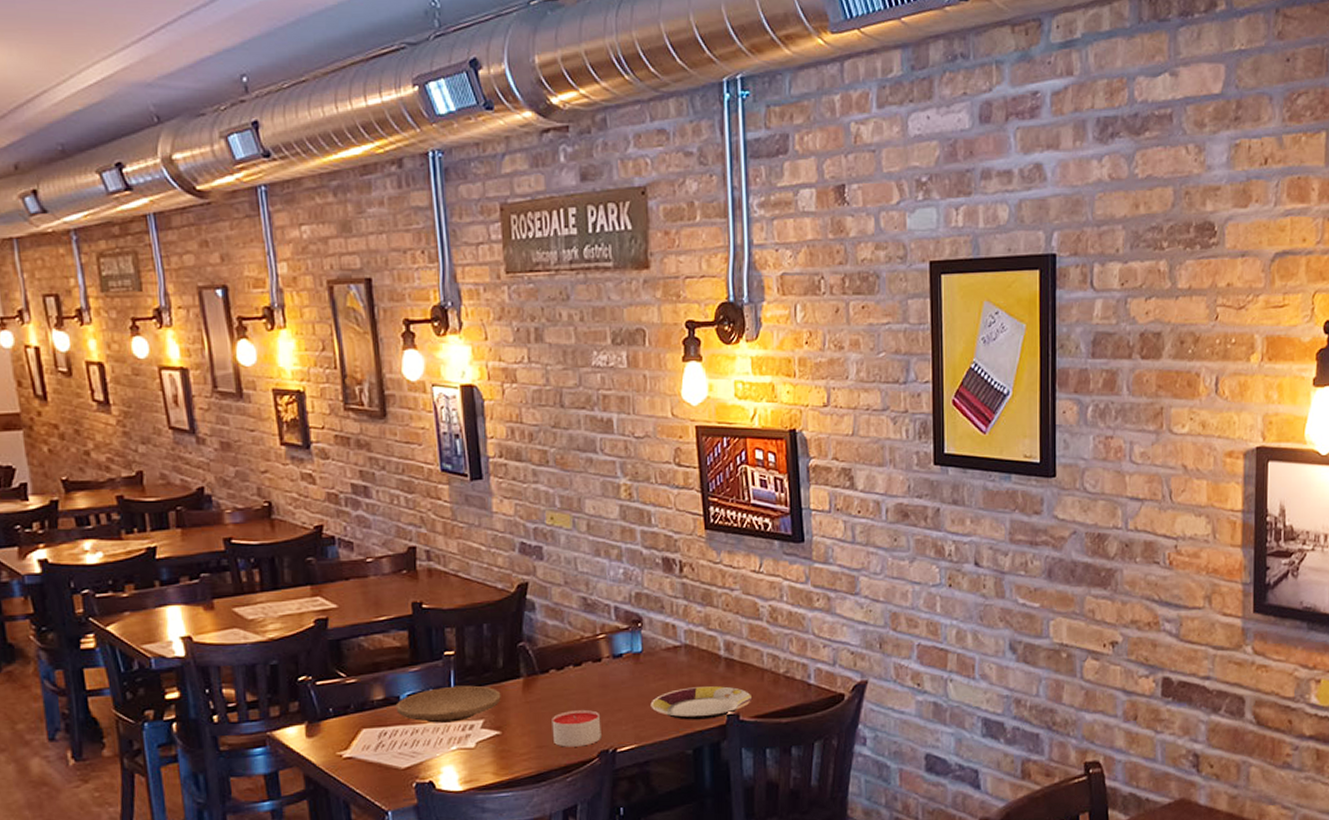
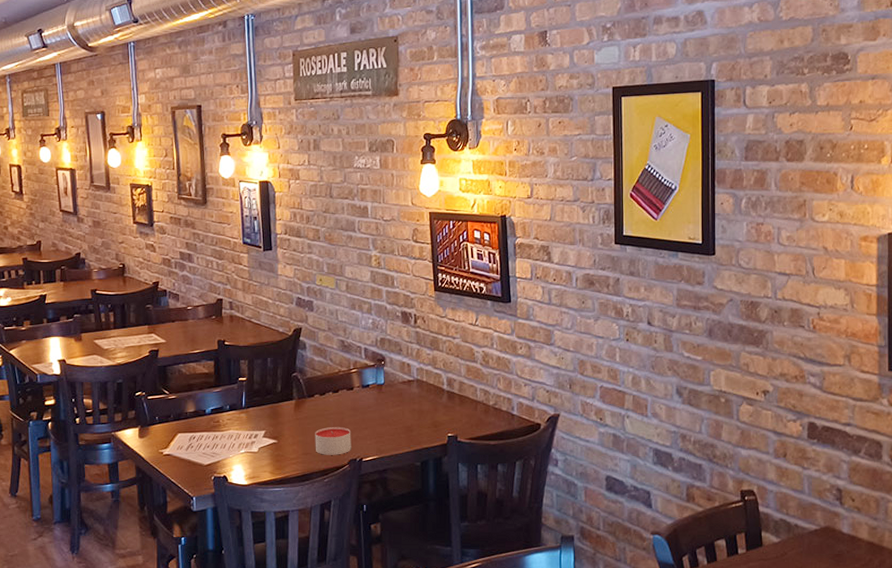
plate: present [395,685,501,723] -> none [202,404,278,432]
plate: present [650,686,753,720] -> none [389,413,468,439]

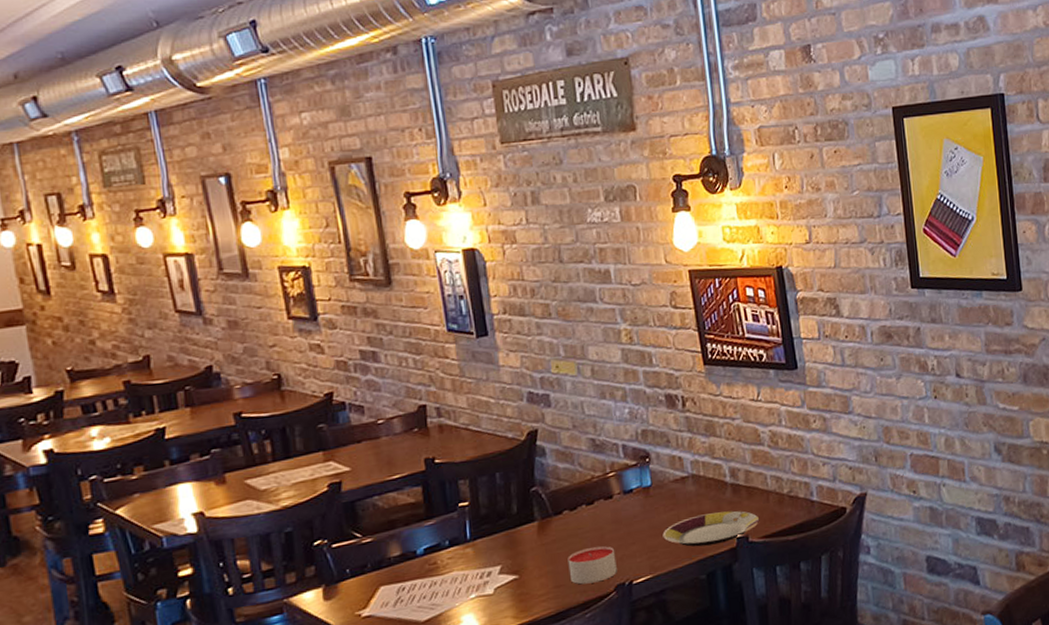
plate: none [389,413,468,439] -> present [662,510,760,547]

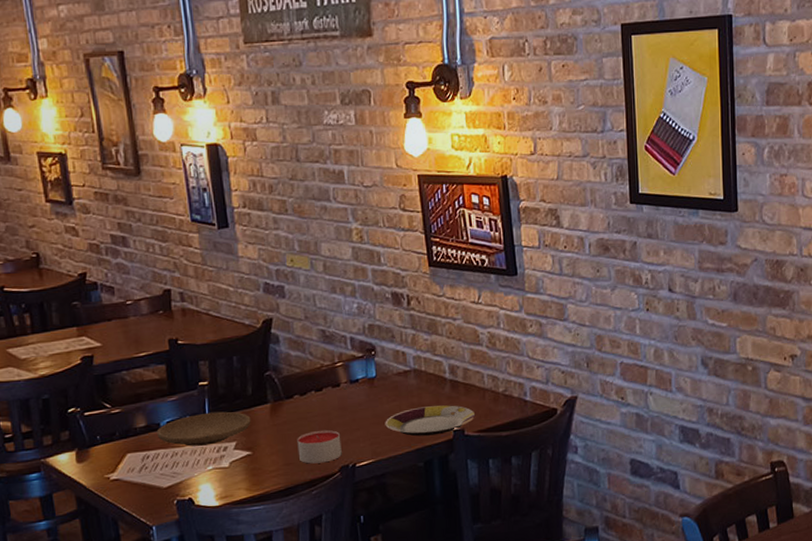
plate: none [412,533,517,574] -> present [156,411,251,447]

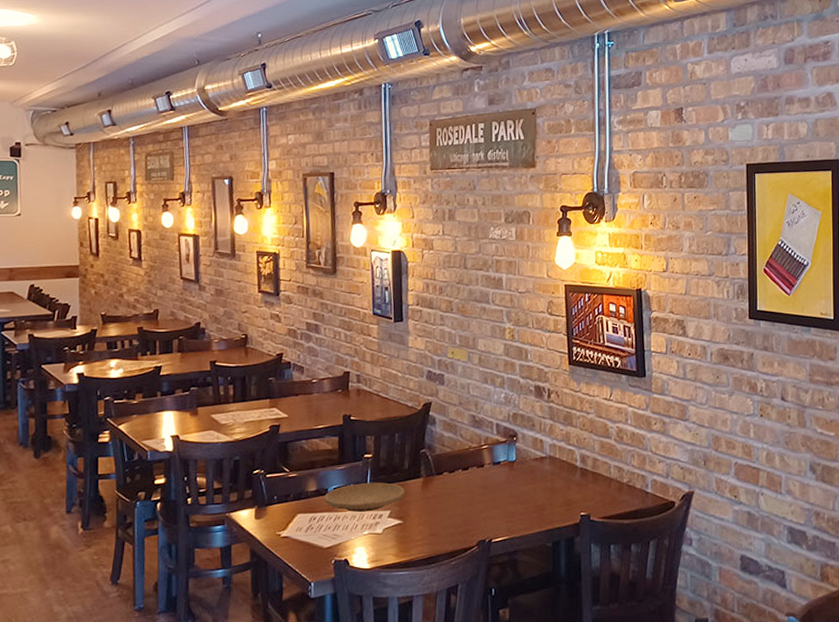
candle: present [297,429,342,464] -> none [442,505,481,536]
plate: present [385,405,476,437] -> none [520,491,601,518]

